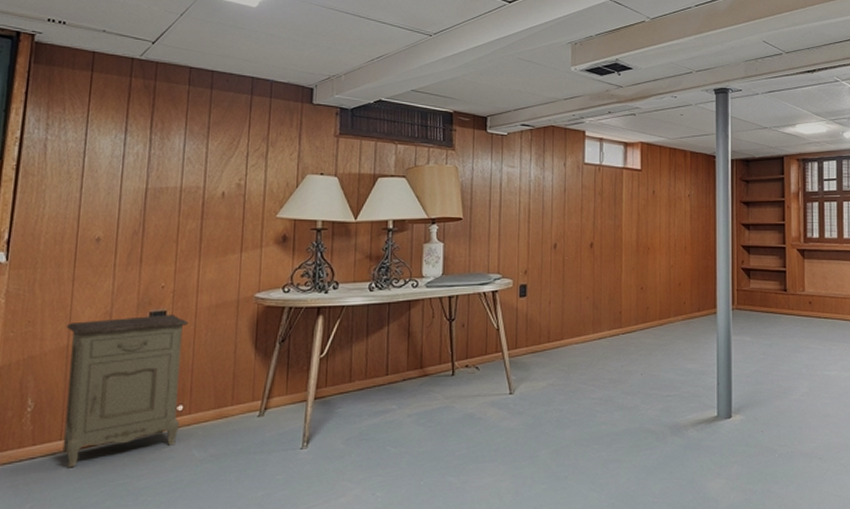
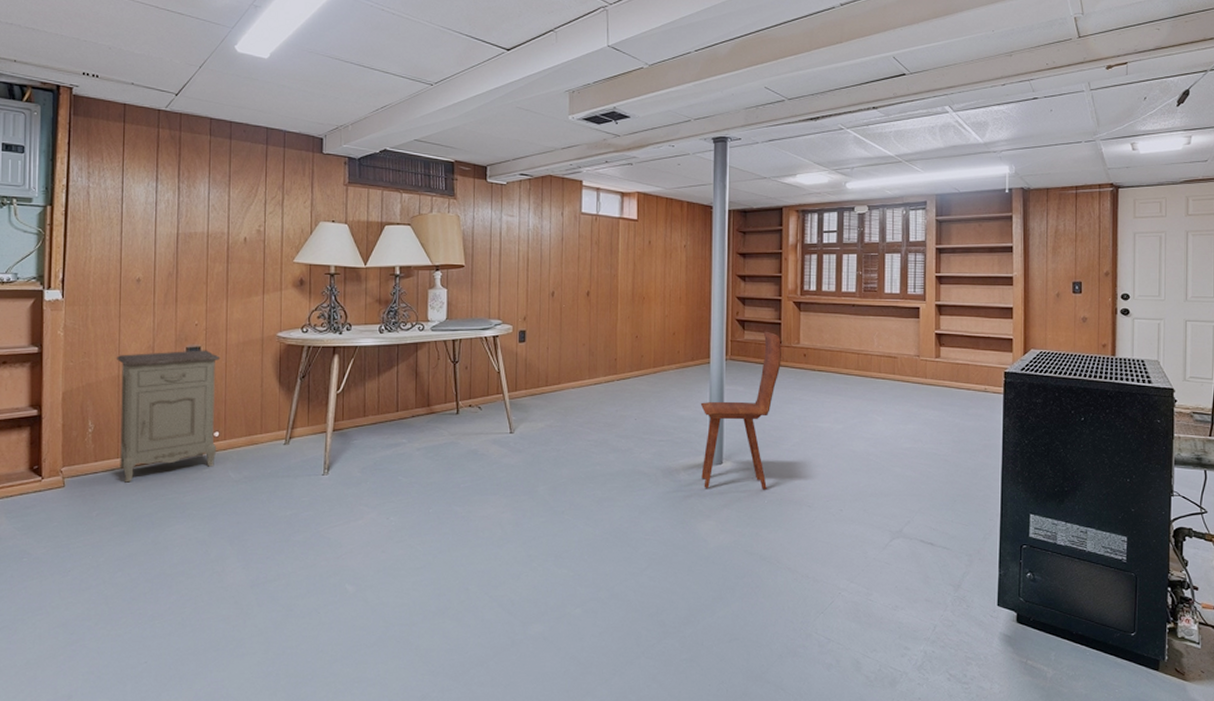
dining chair: none [707,279,787,444] -> present [700,331,781,490]

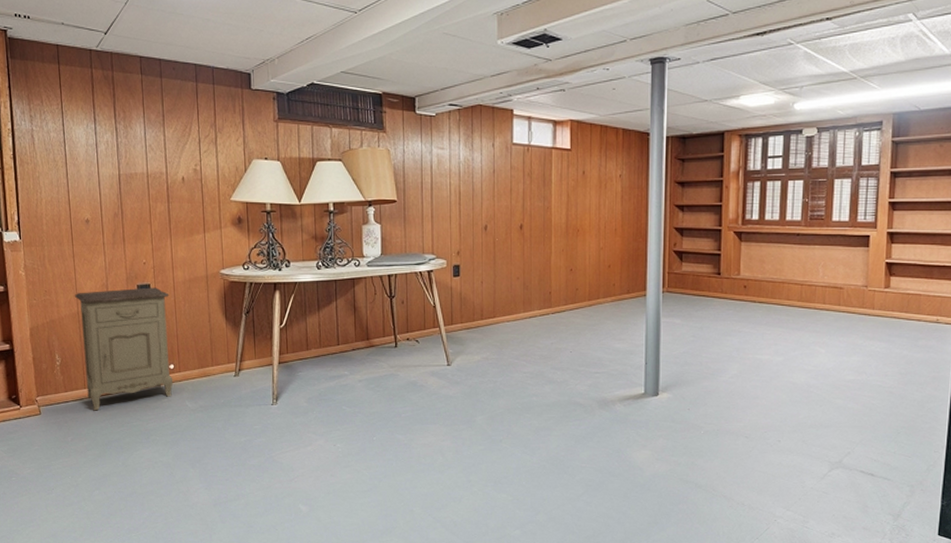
dining chair: present [700,331,781,490] -> none [636,262,721,421]

